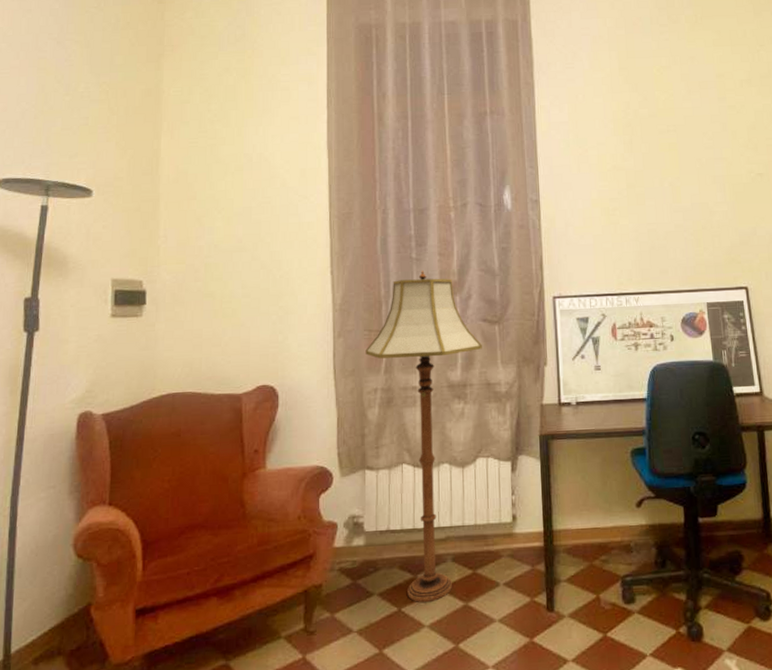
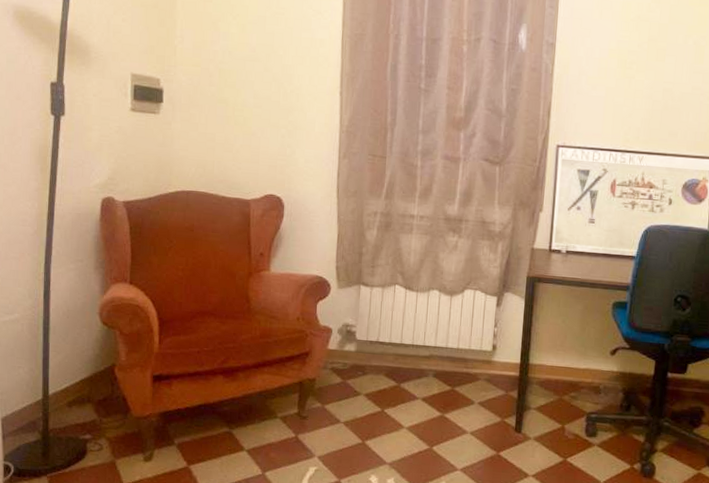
floor lamp: present [365,271,482,603] -> none [368,102,481,408]

